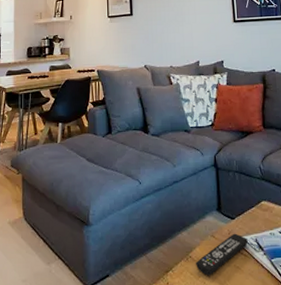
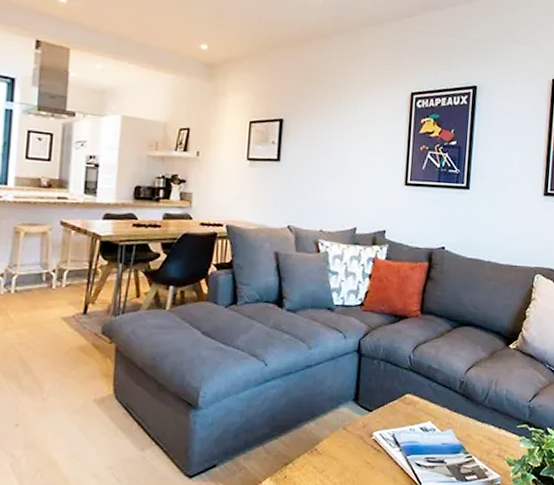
remote control: present [196,233,248,276] -> none [321,427,384,471]

